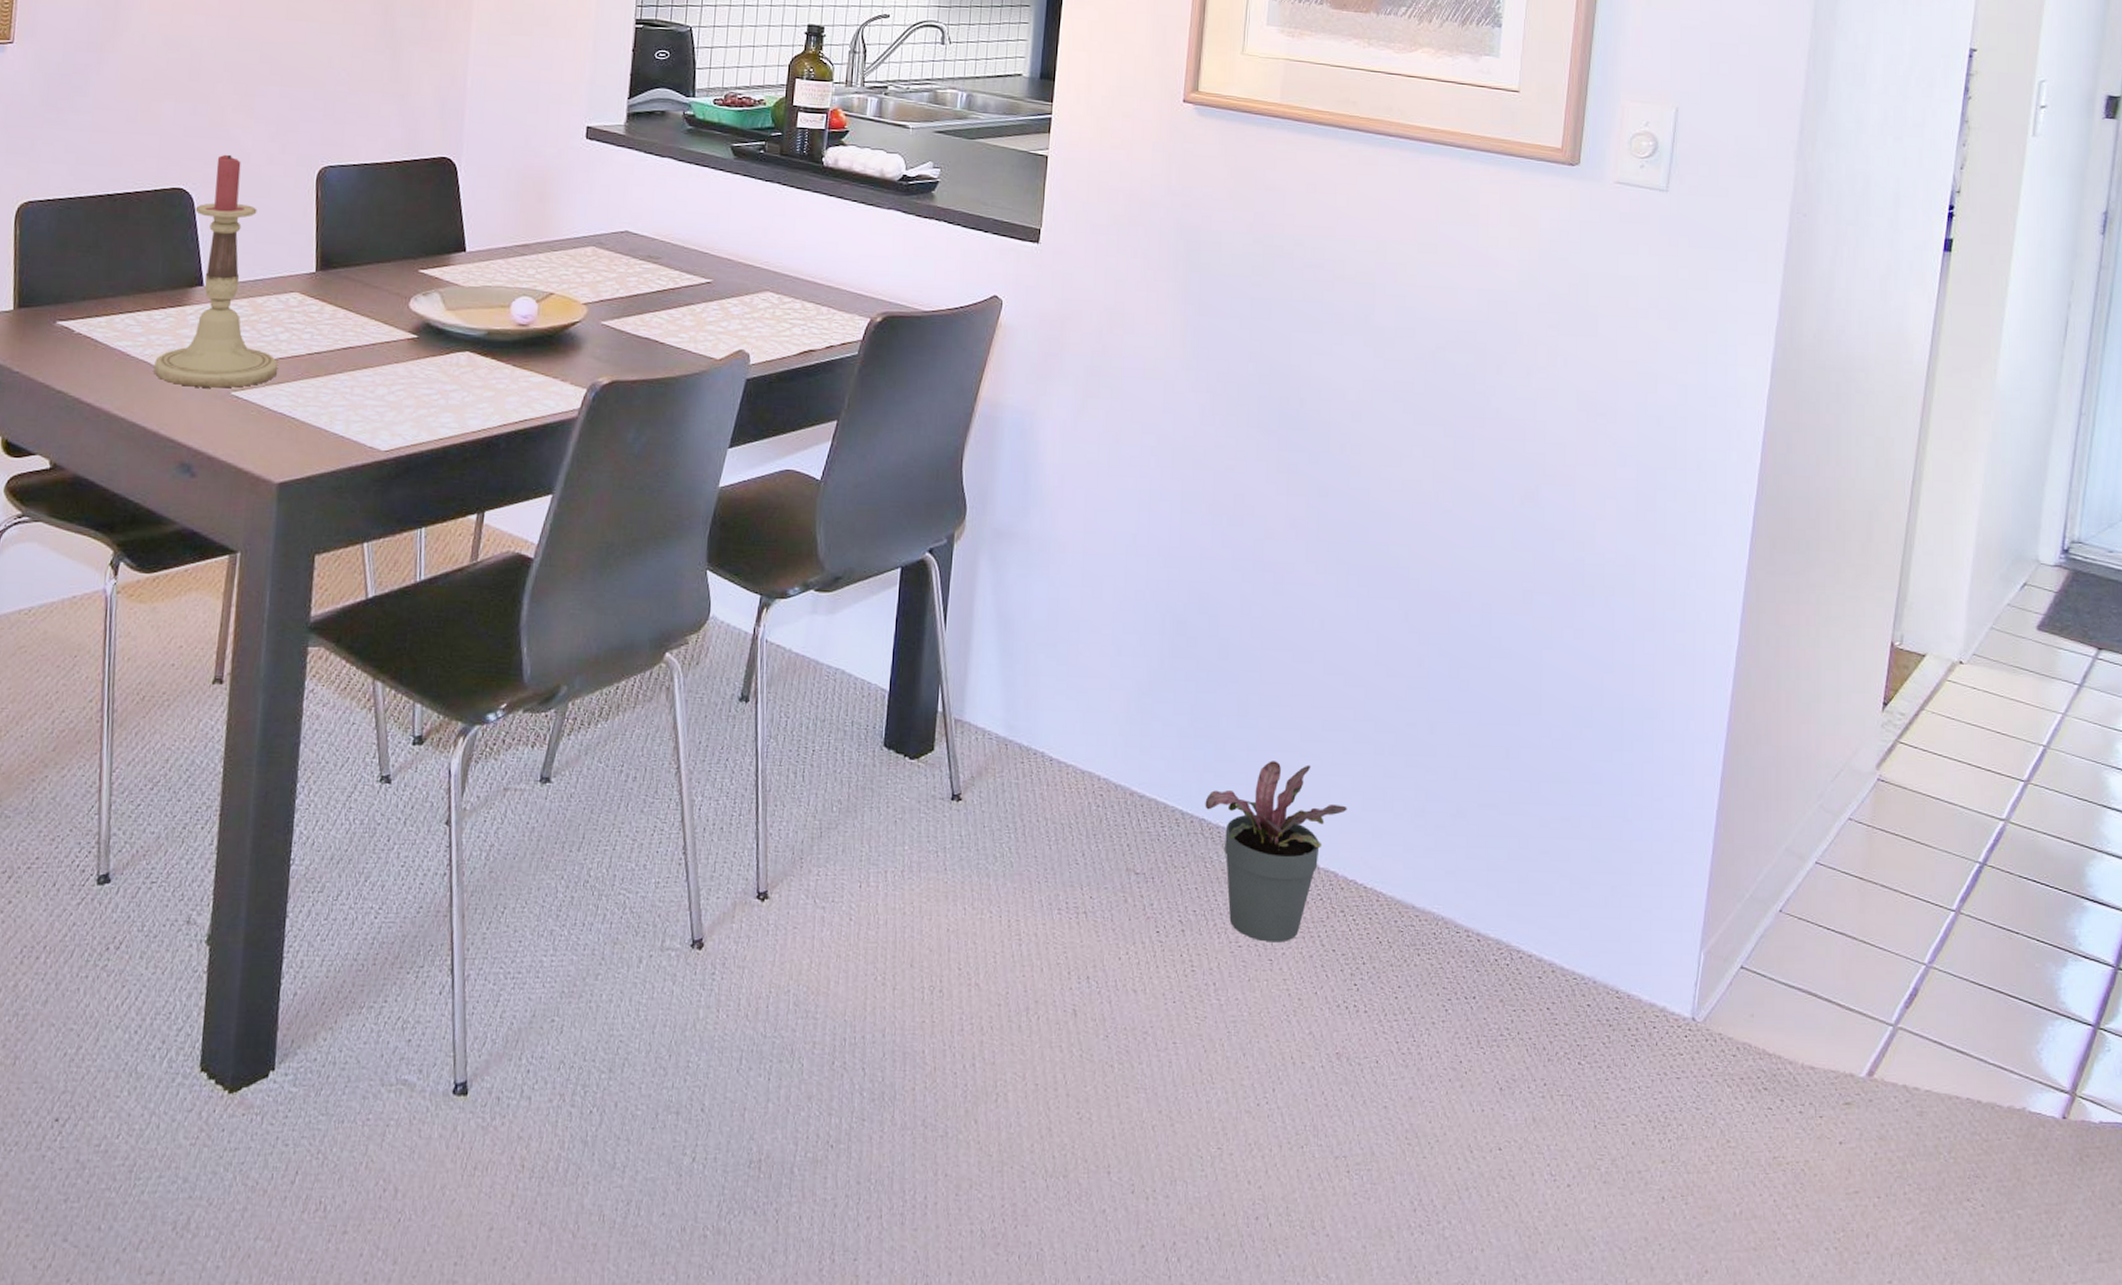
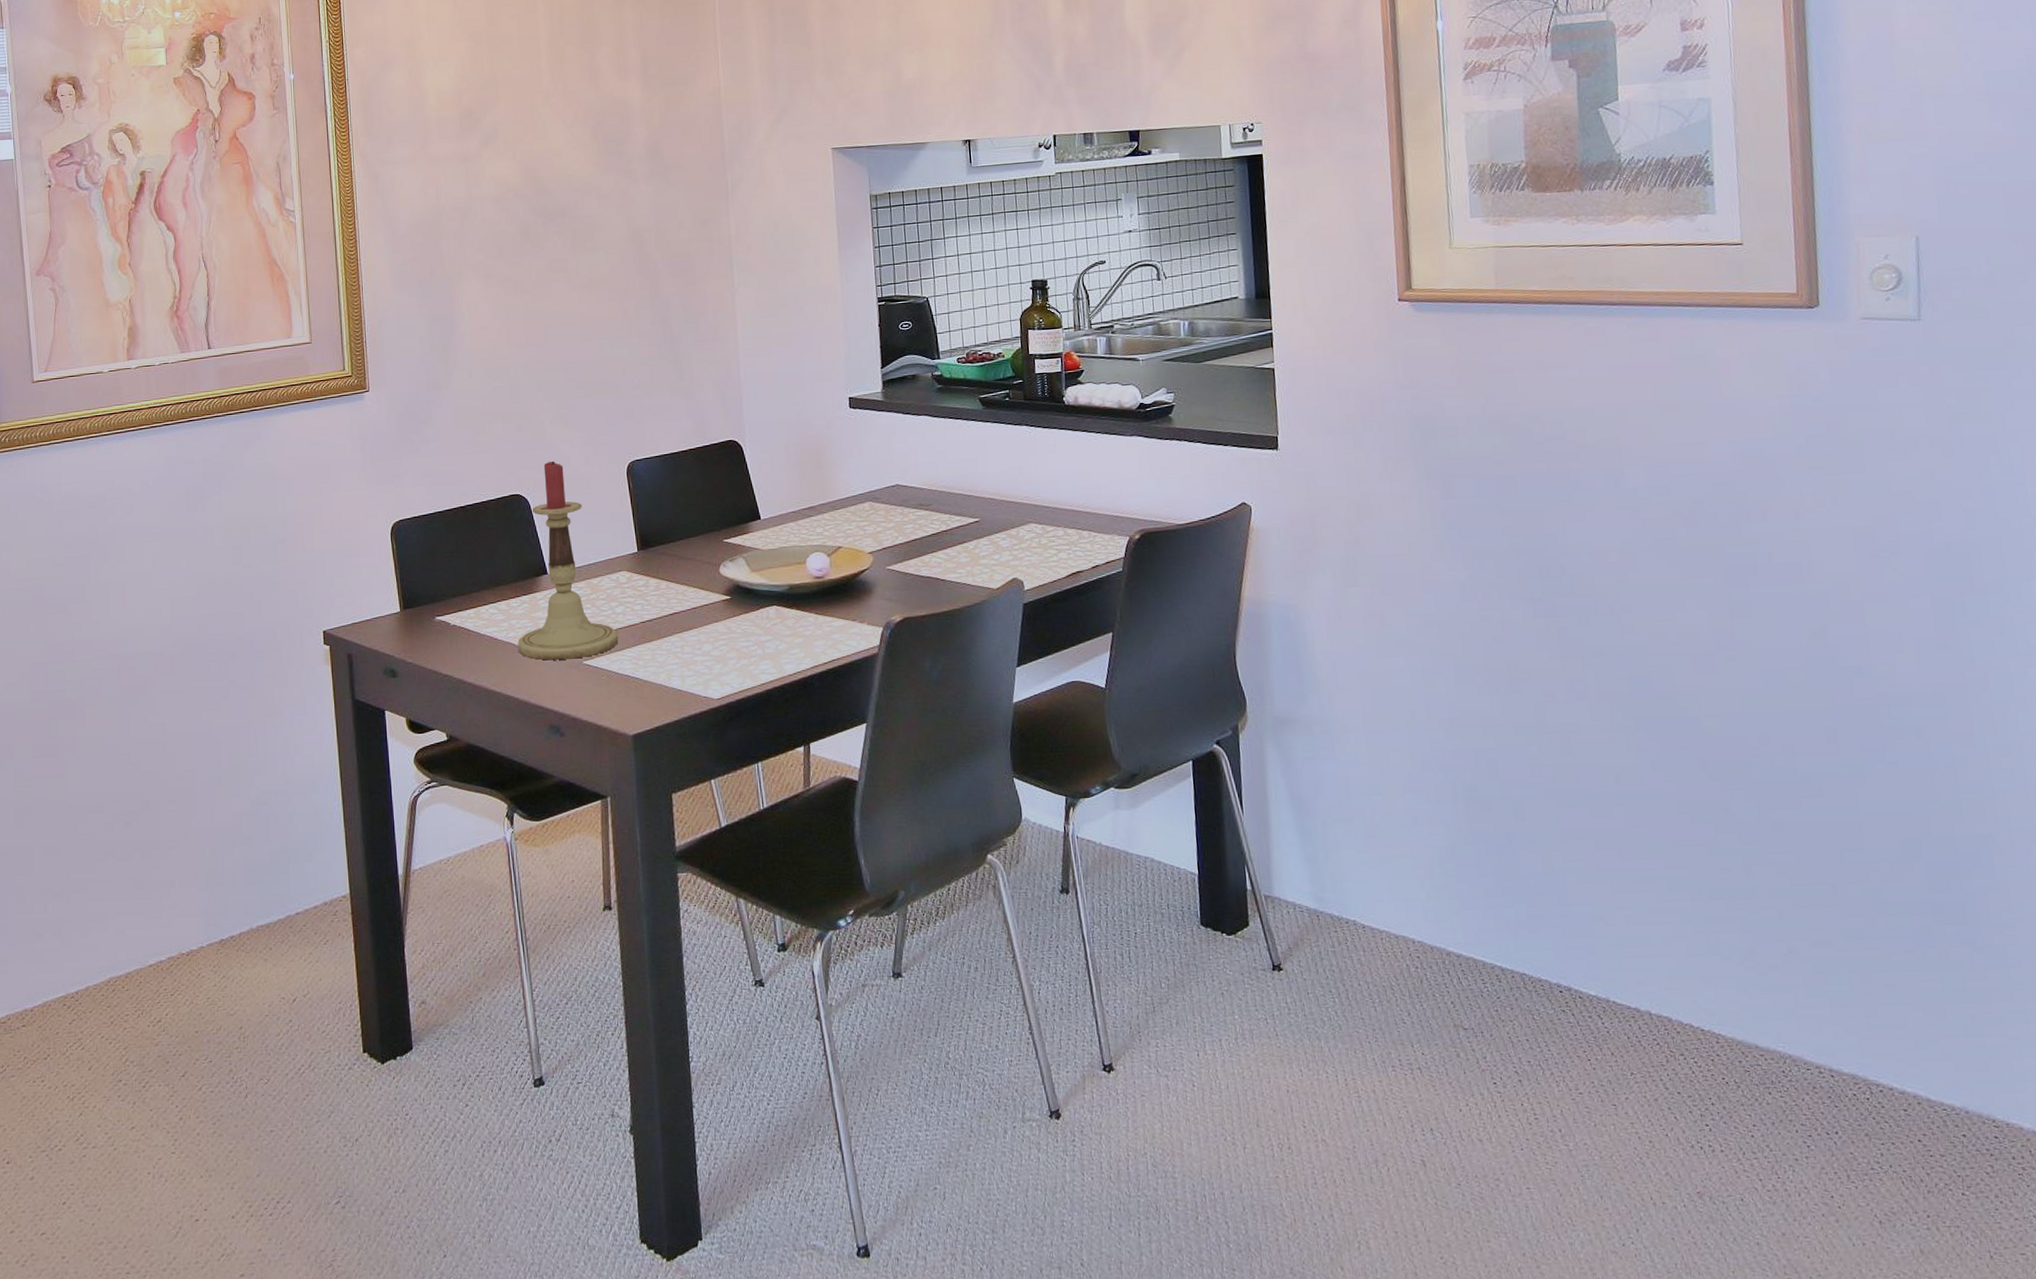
potted plant: present [1205,761,1347,943] -> none [1523,913,1672,1088]

